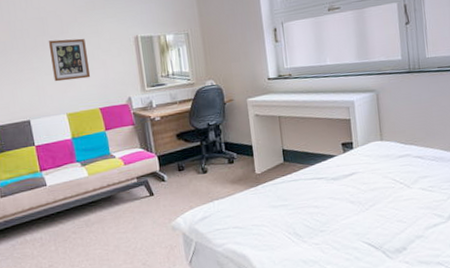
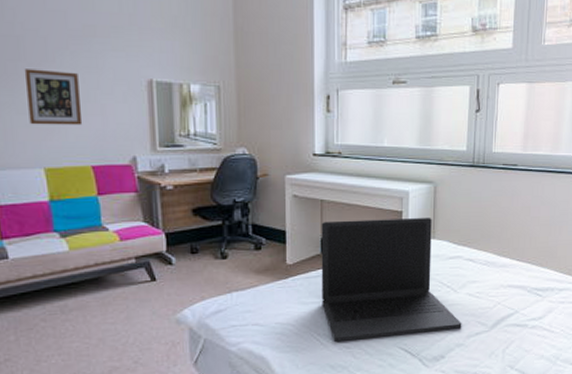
laptop: none [281,121,419,240] -> present [321,217,462,343]

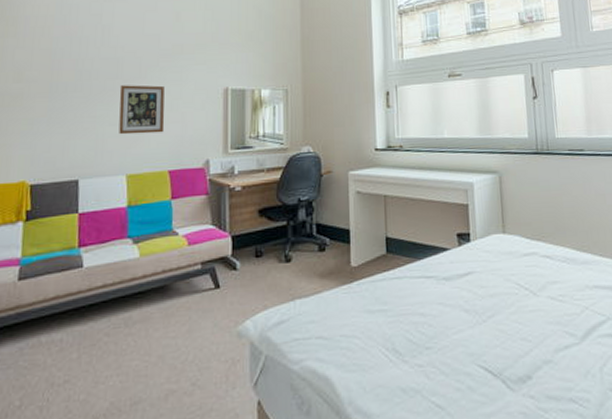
laptop: present [321,217,462,343] -> none [385,209,547,359]

